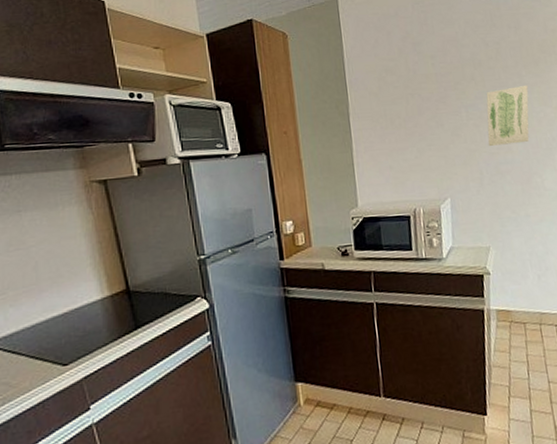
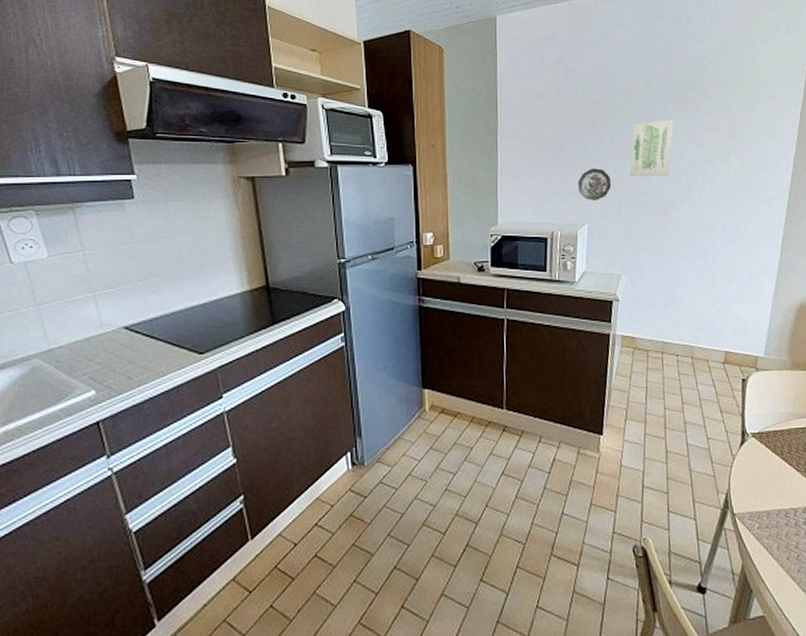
decorative plate: none [435,140,471,175] -> present [577,168,612,201]

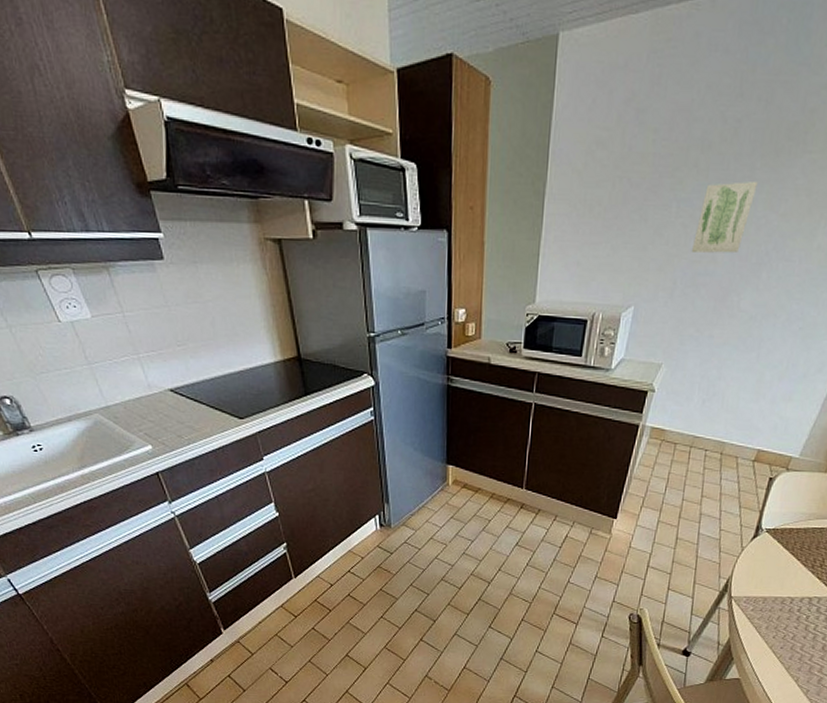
decorative plate: present [577,168,612,201] -> none [628,240,669,280]

